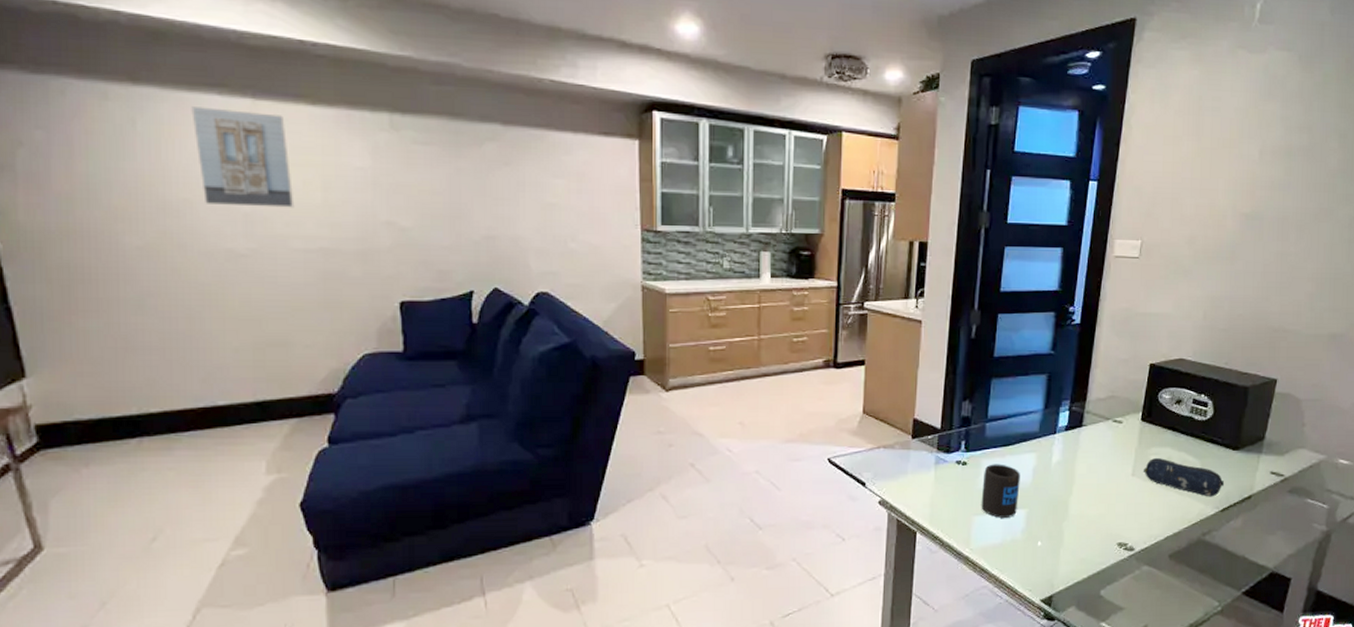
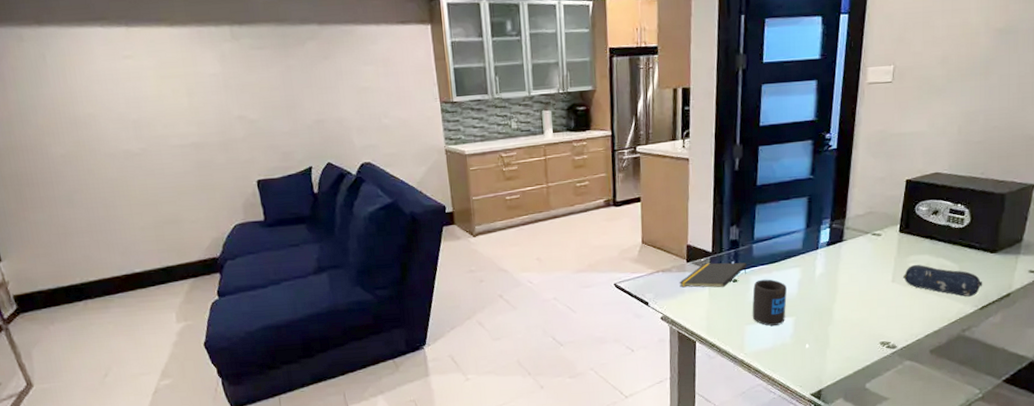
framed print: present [191,106,295,208] -> none [83,37,169,116]
notepad: none [902,441,978,471] -> present [679,262,747,288]

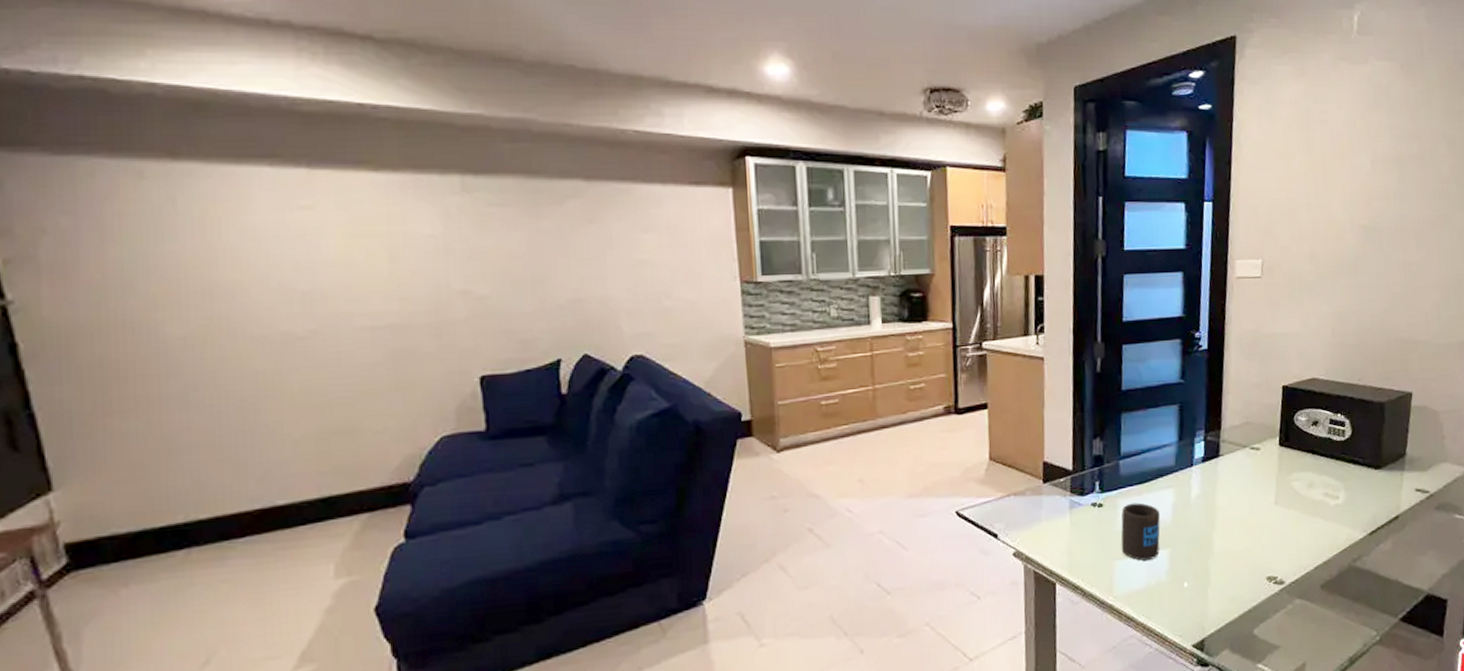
notepad: present [679,262,747,288] -> none [1035,483,1114,515]
pencil case: present [902,264,983,297] -> none [1285,483,1370,521]

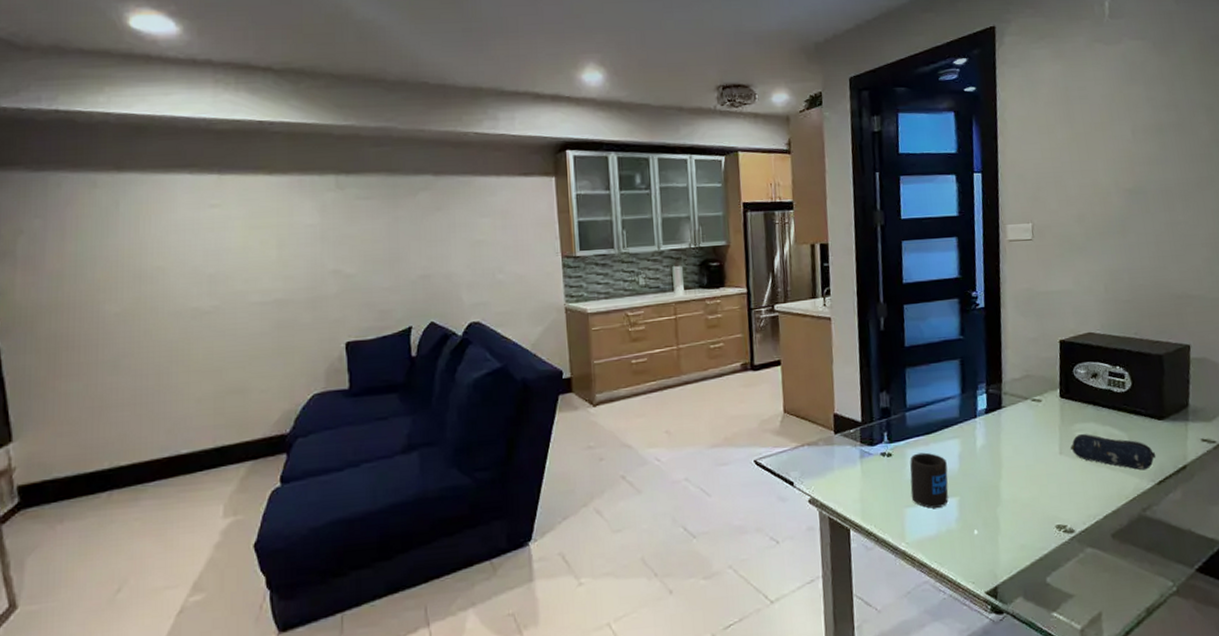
pencil case: none [1285,483,1370,521] -> present [1070,433,1157,470]

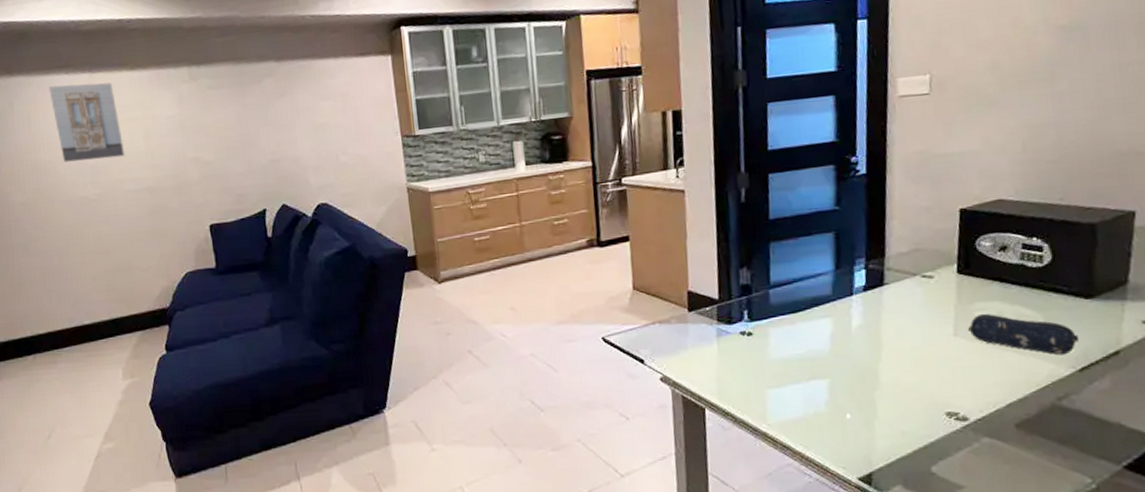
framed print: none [166,185,253,270] -> present [48,82,126,162]
mug: present [910,452,949,509] -> none [773,332,817,390]

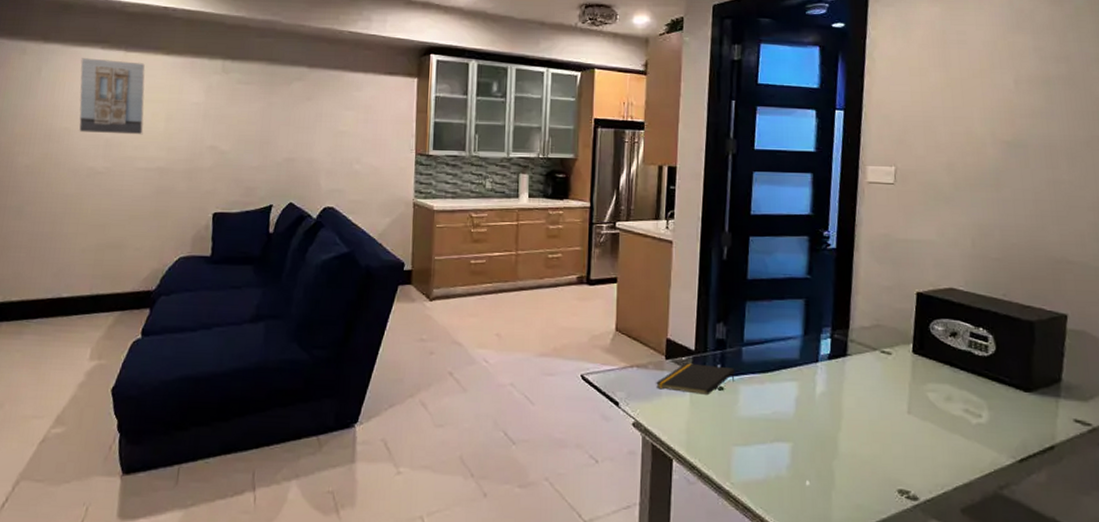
notepad: none [681,312,764,343] -> present [656,363,735,396]
pencil case: present [967,313,1080,355] -> none [920,394,1020,444]

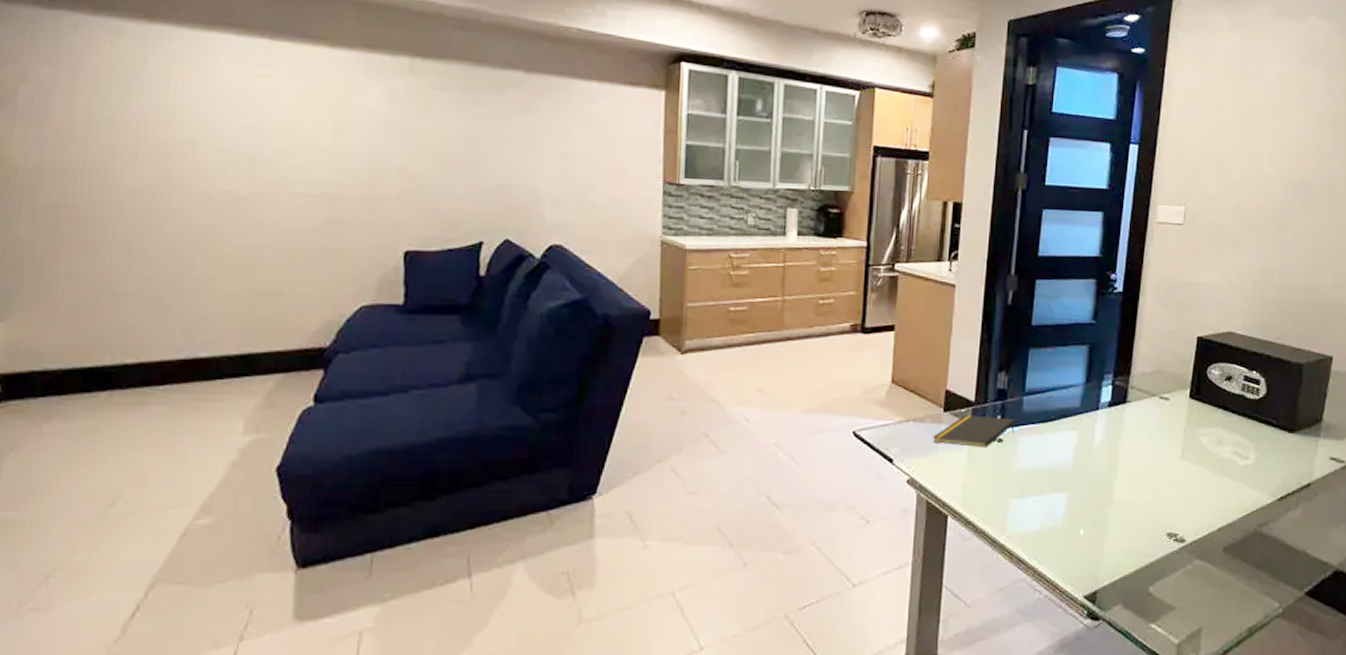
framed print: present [79,58,145,135] -> none [205,46,303,151]

